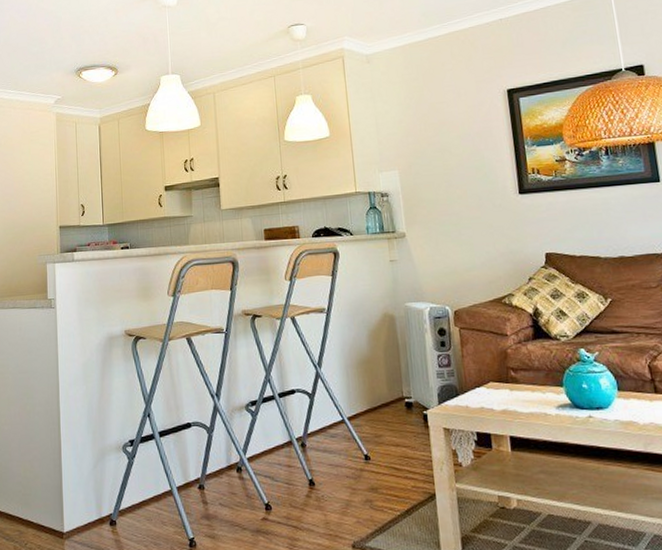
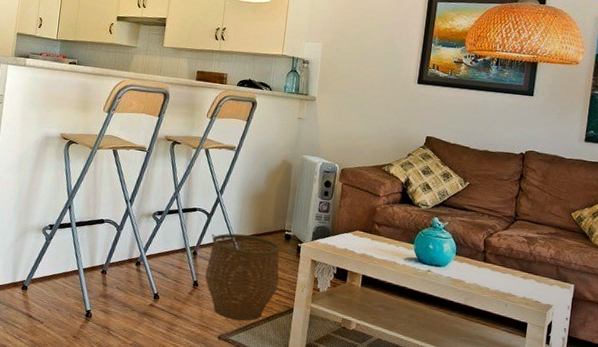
basket: none [319,411,411,520] -> present [205,233,282,321]

